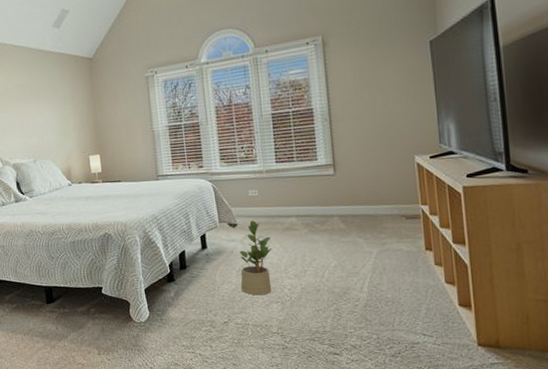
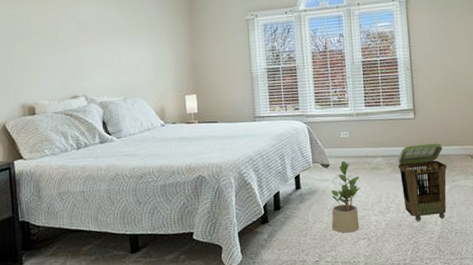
laundry basket: none [314,201,375,288] -> present [397,143,447,222]

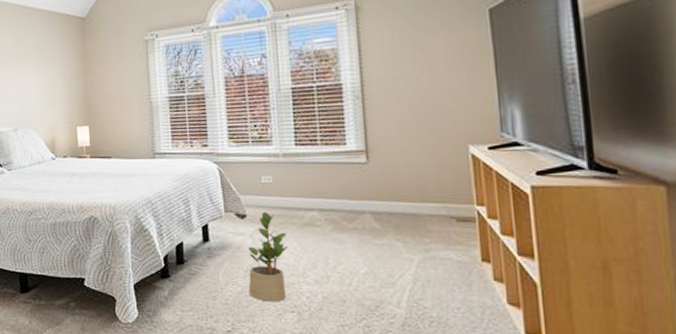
laundry basket: present [397,143,447,222] -> none [341,197,418,301]

